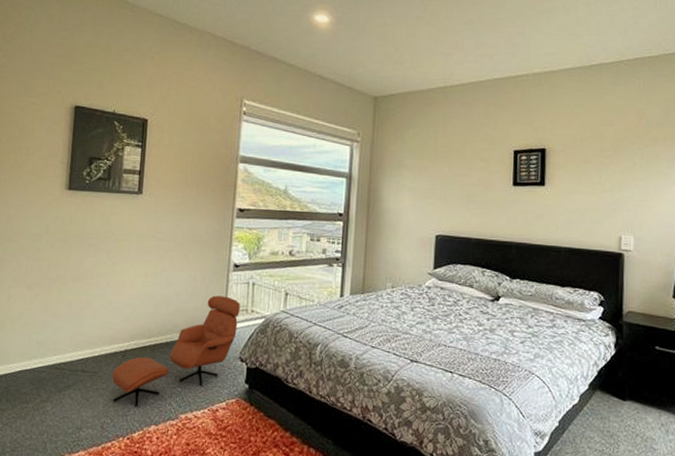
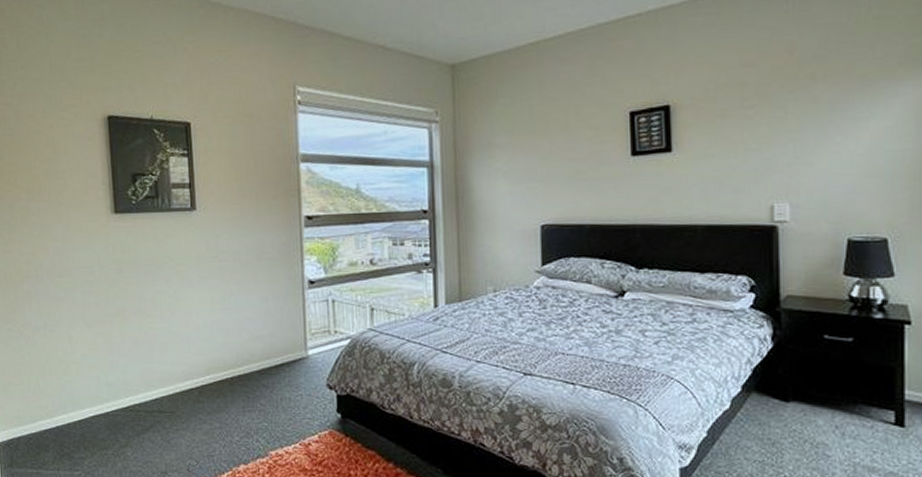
armchair: present [112,295,240,407] -> none [191,318,322,447]

